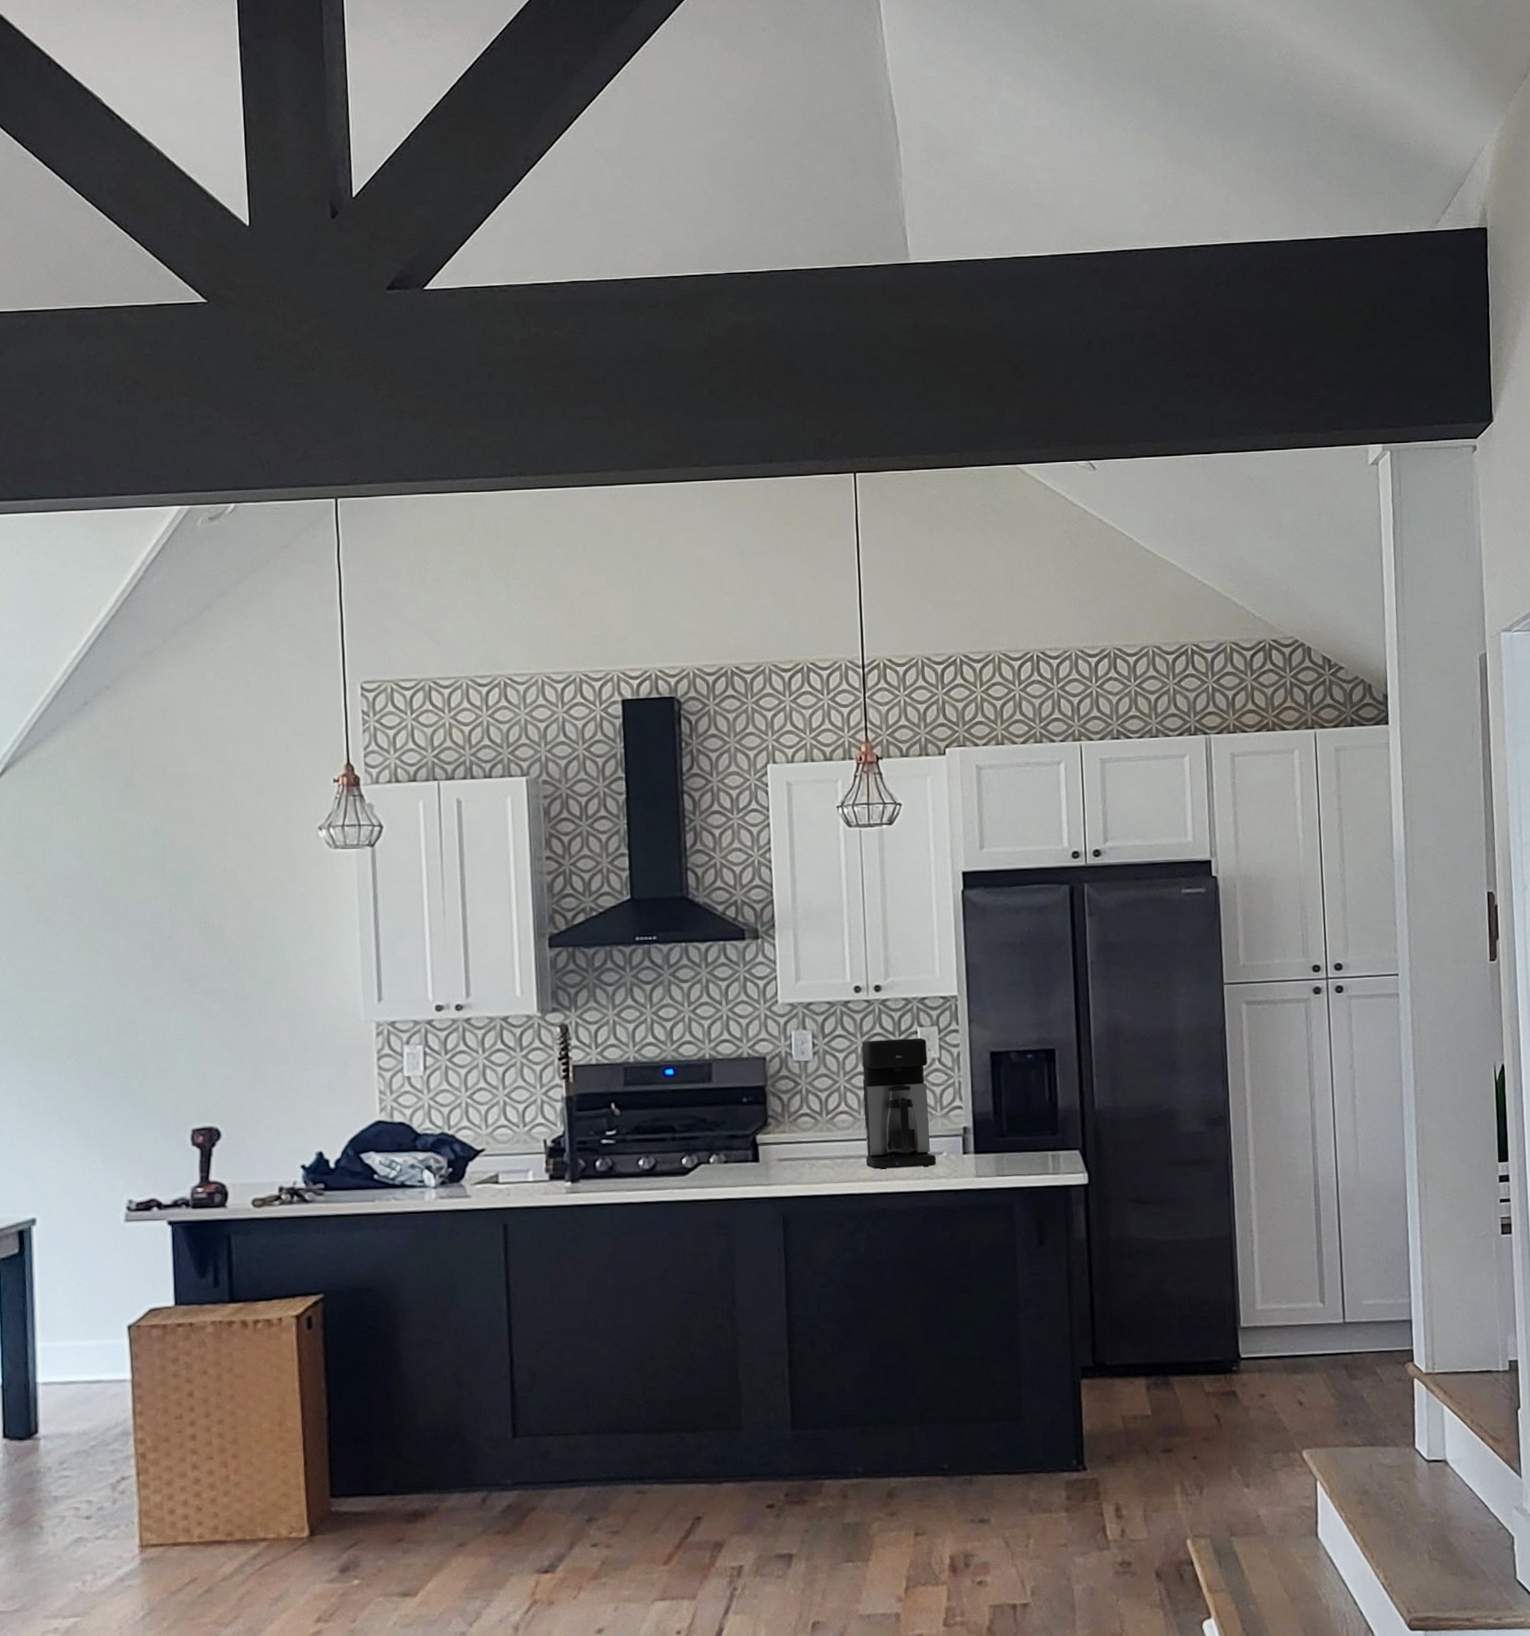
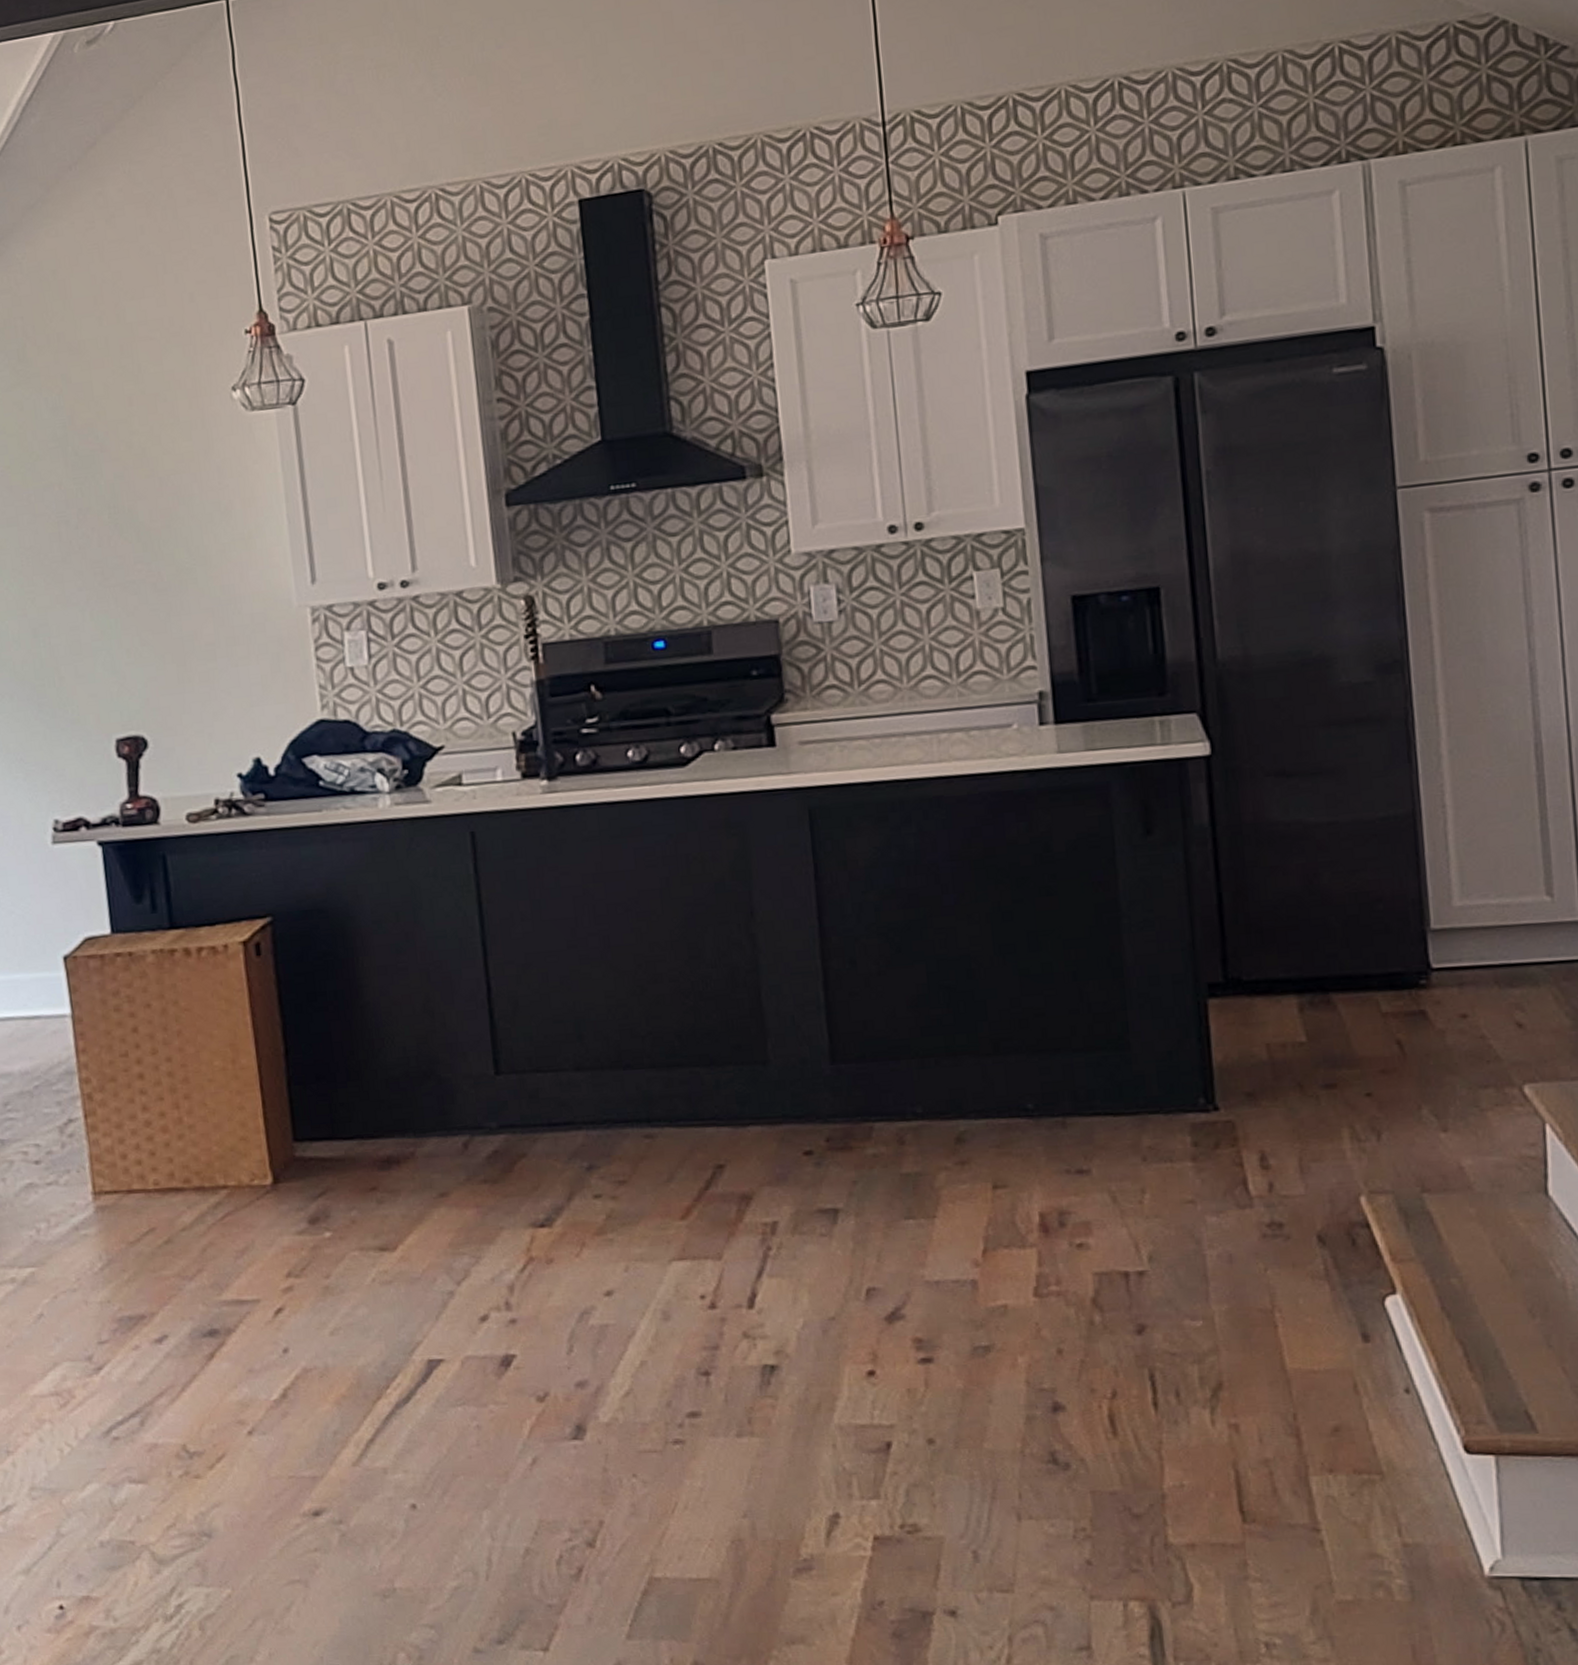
coffee maker: present [861,1038,936,1171] -> none [900,584,1004,750]

